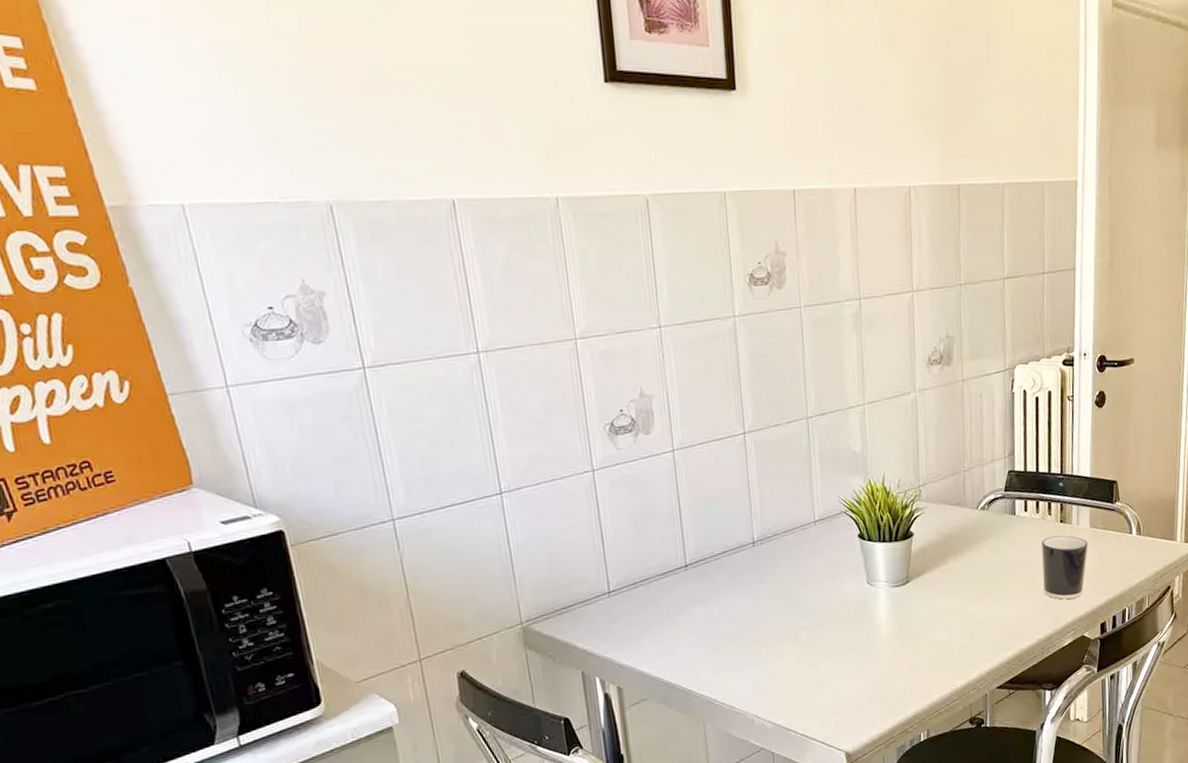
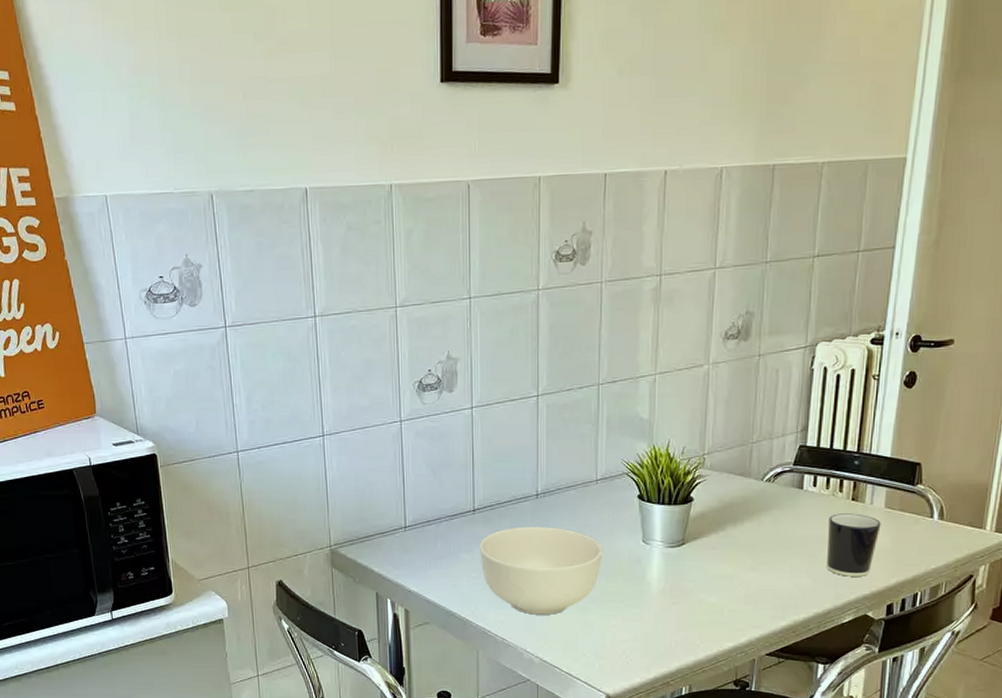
bowl: none [694,576,829,676] -> present [478,526,604,615]

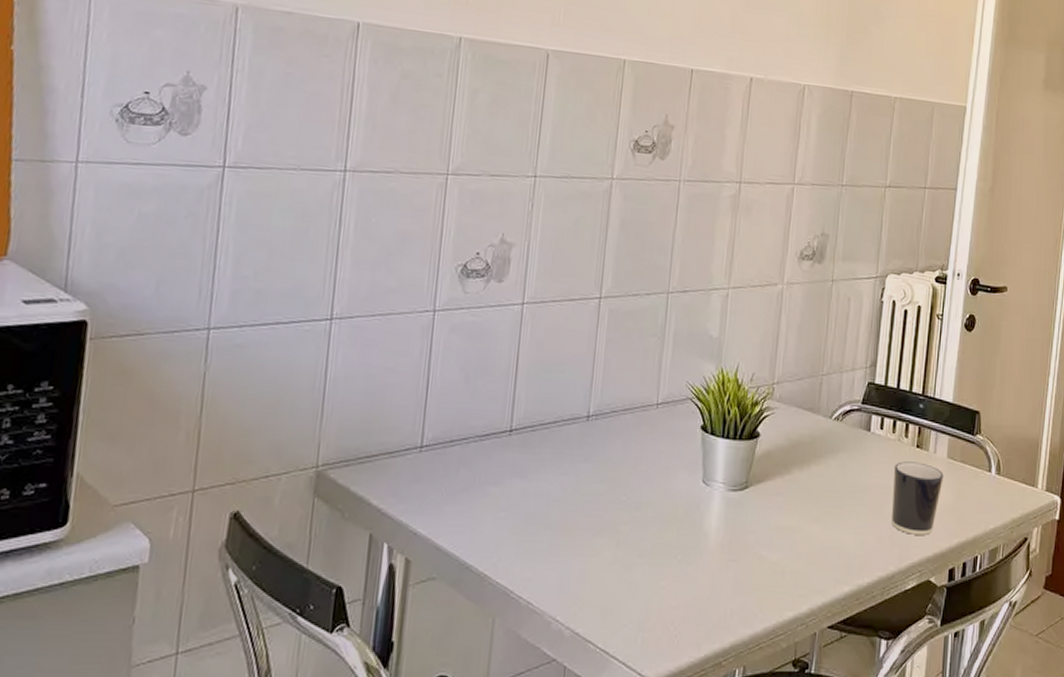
bowl: present [478,526,604,615] -> none [511,455,659,571]

